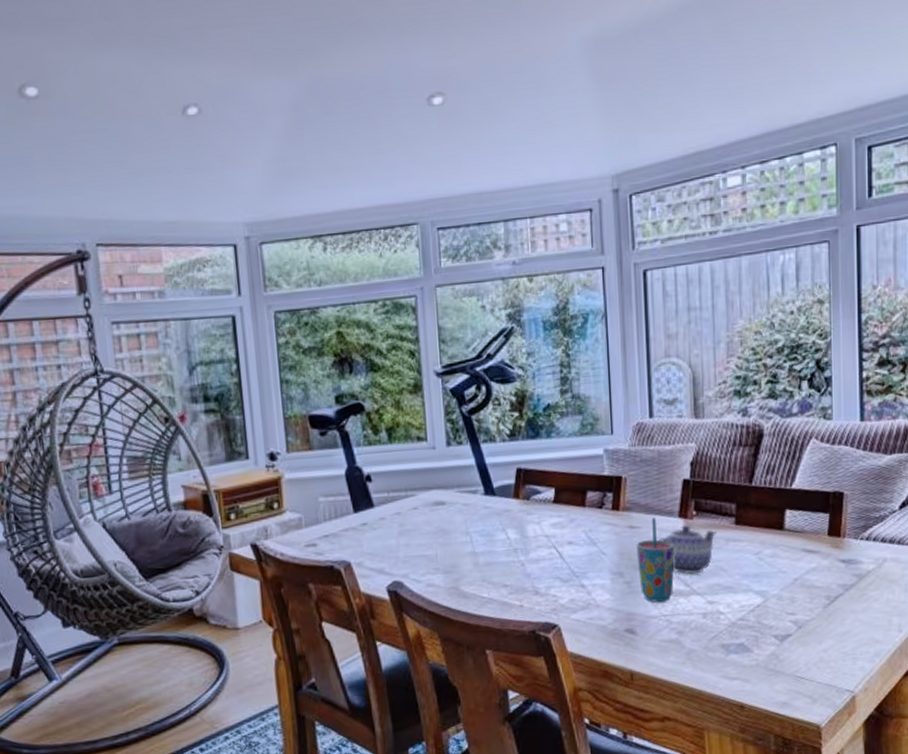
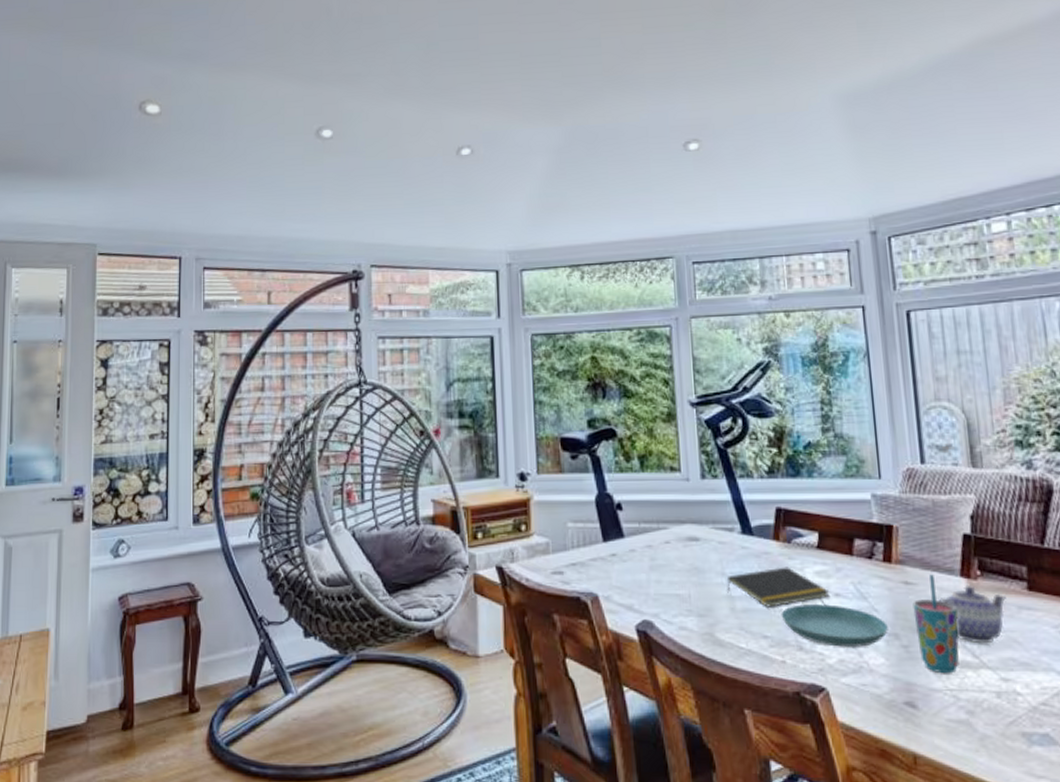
notepad: none [471,521,564,560] -> present [727,567,830,607]
saucer: none [519,552,614,589] -> present [781,604,888,647]

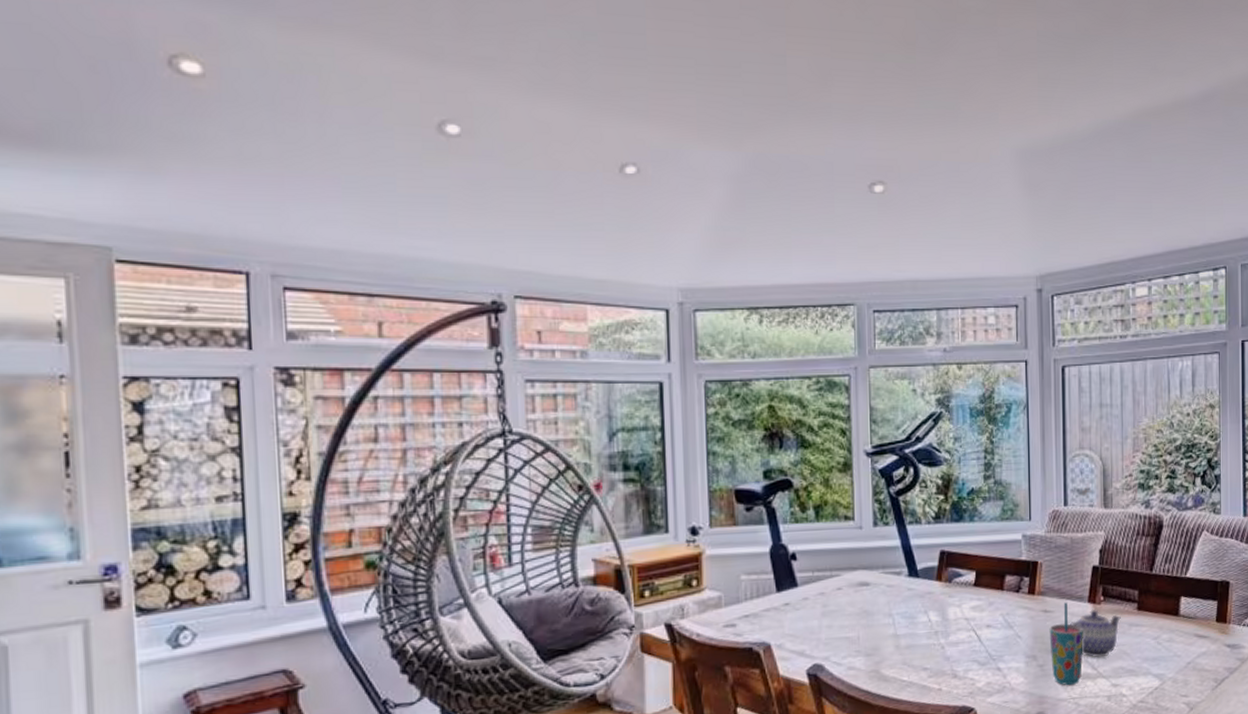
notepad: present [727,567,830,607] -> none [893,604,983,642]
saucer: present [781,604,888,647] -> none [940,635,1028,672]

